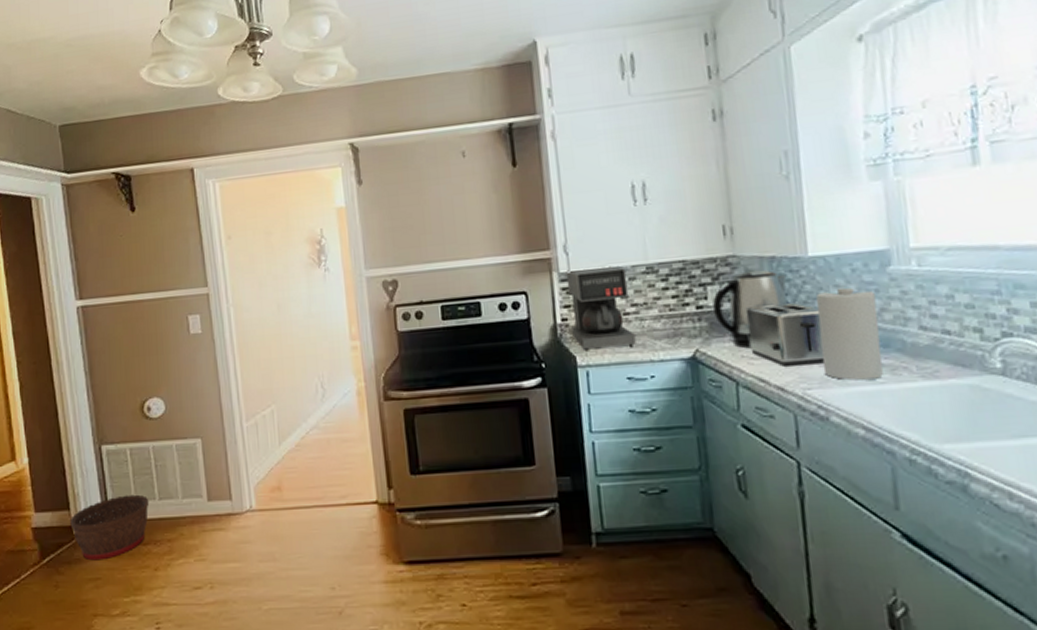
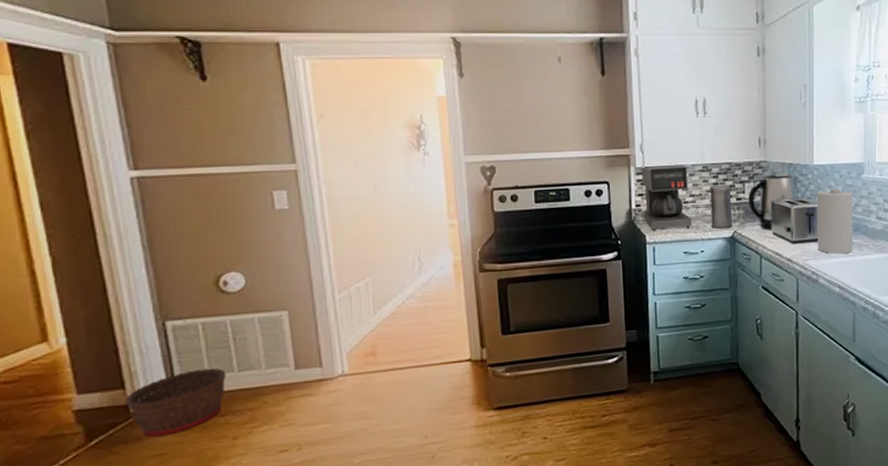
canister: none [657,289,694,347] -> present [709,184,733,229]

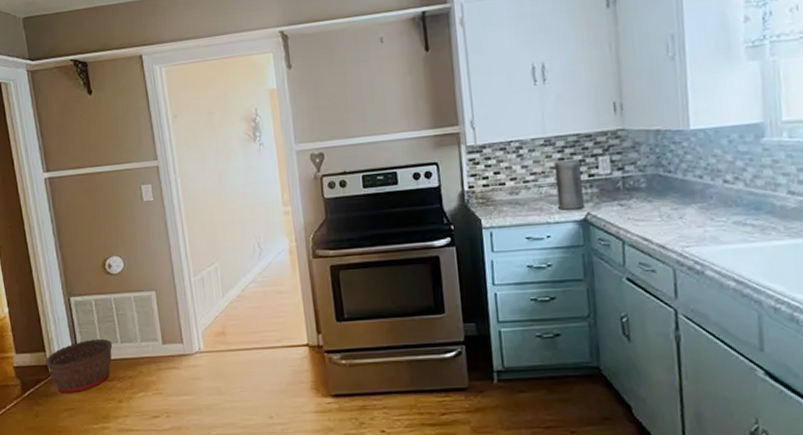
coffee maker: present [641,163,692,231] -> none [472,138,534,215]
kettle: present [748,173,799,231] -> none [603,142,670,212]
toaster: present [770,197,819,245] -> none [632,170,703,229]
paper towel holder: present [816,188,854,254] -> none [696,157,754,240]

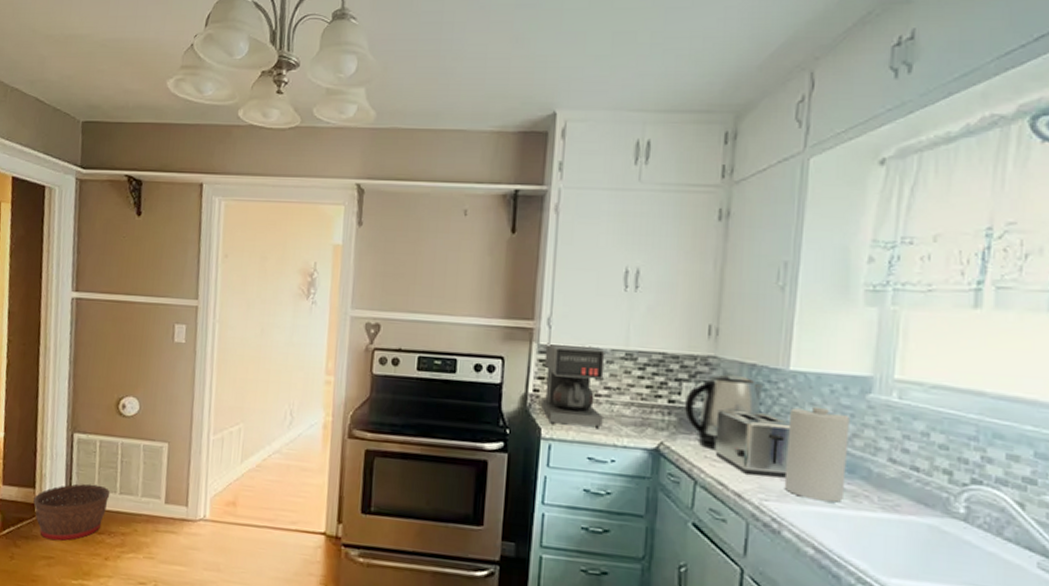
coffee maker: none [472,138,534,215] -> present [540,343,605,428]
canister: present [554,159,586,211] -> none [629,379,662,437]
kettle: none [603,142,670,212] -> present [685,374,764,451]
toaster: none [632,170,703,229] -> present [715,410,792,478]
paper towel holder: none [696,157,754,240] -> present [784,406,850,503]

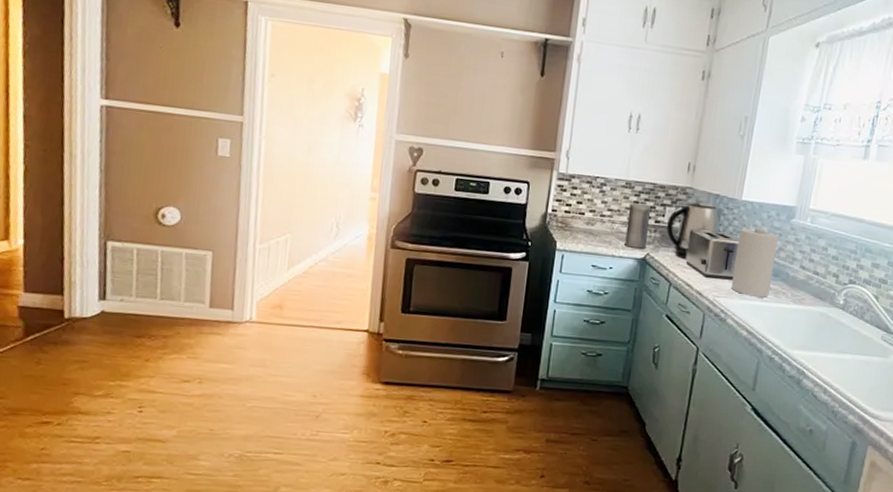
basket: present [33,483,110,541] -> none [62,290,150,345]
coffee maker: present [540,343,605,428] -> none [557,171,610,242]
canister: none [629,379,662,437] -> present [624,203,652,249]

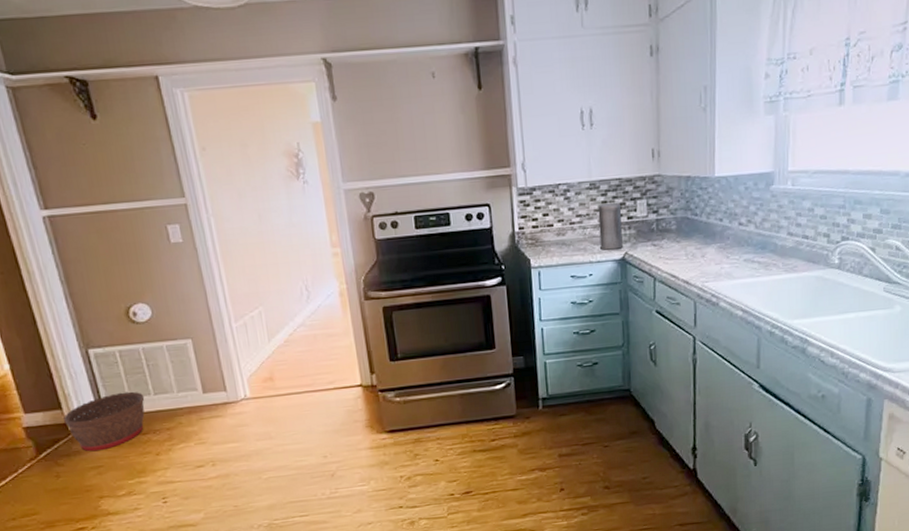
basket: none [62,290,150,345] -> present [63,391,145,452]
kettle: present [666,201,724,260] -> none [640,187,698,252]
toaster: present [685,229,740,280] -> none [665,213,720,266]
paper towel holder: present [731,227,779,298] -> none [717,202,760,275]

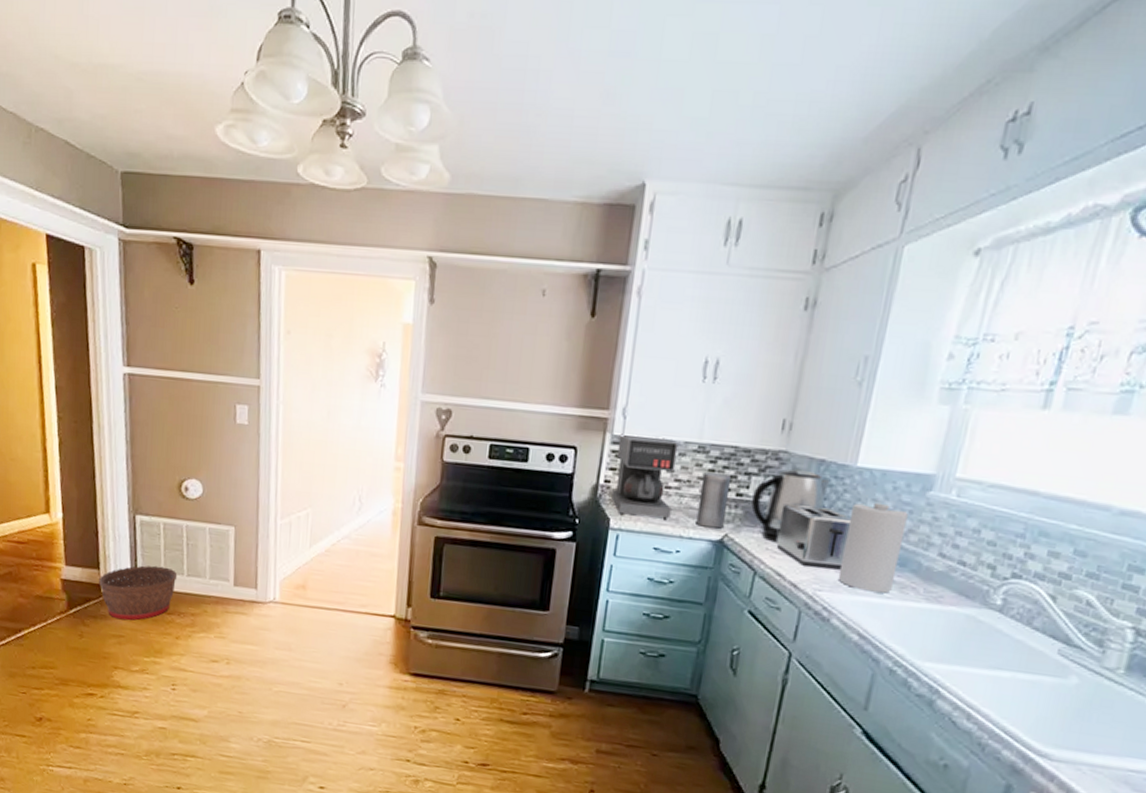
coffee maker: none [523,181,579,255] -> present [610,433,678,519]
kettle: none [640,187,698,252] -> present [751,469,831,543]
toaster: none [665,213,720,266] -> present [776,504,853,570]
paper towel holder: none [717,202,760,275] -> present [837,502,908,594]

